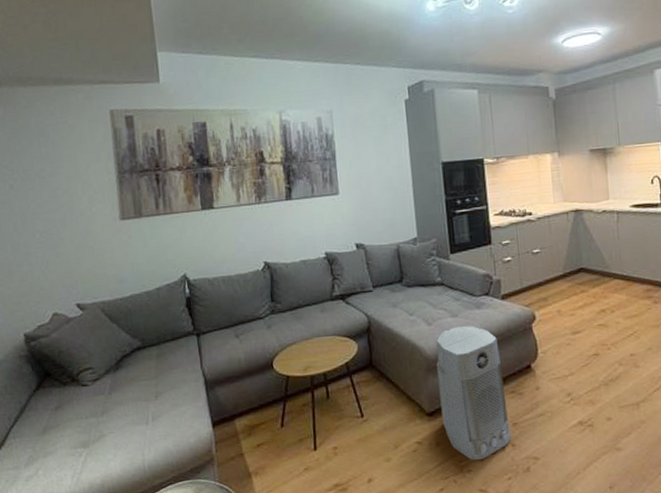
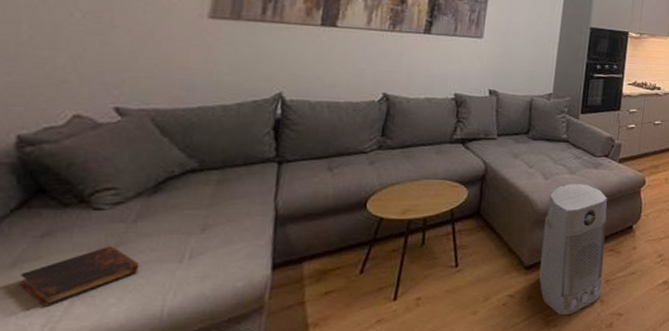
book: none [50,414,122,463] -> present [19,246,140,307]

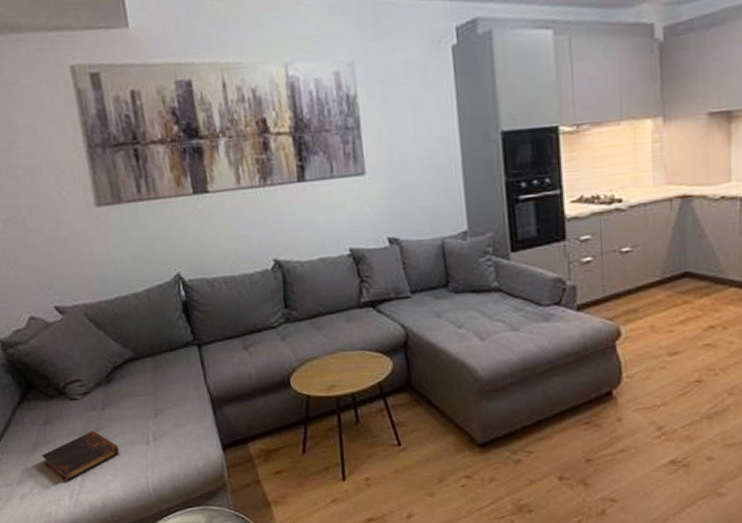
air purifier: present [539,184,607,316] -> none [491,342,583,500]

